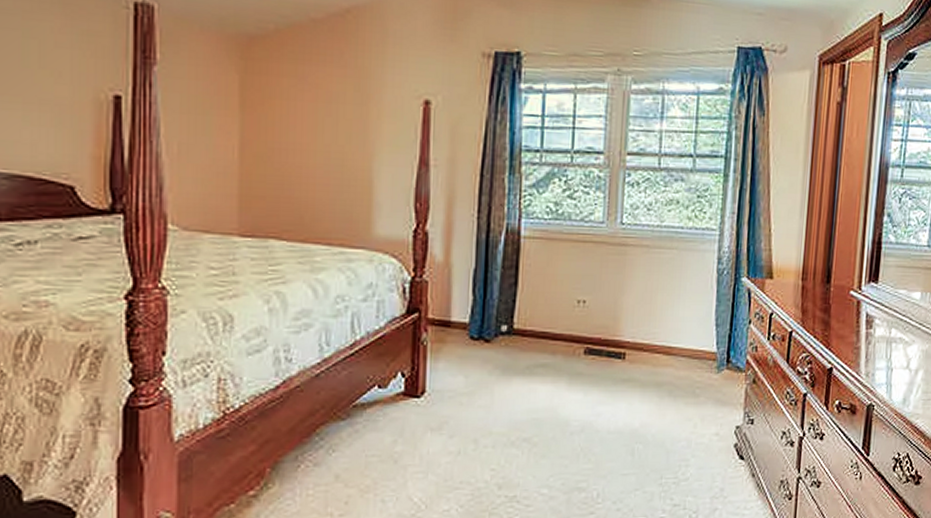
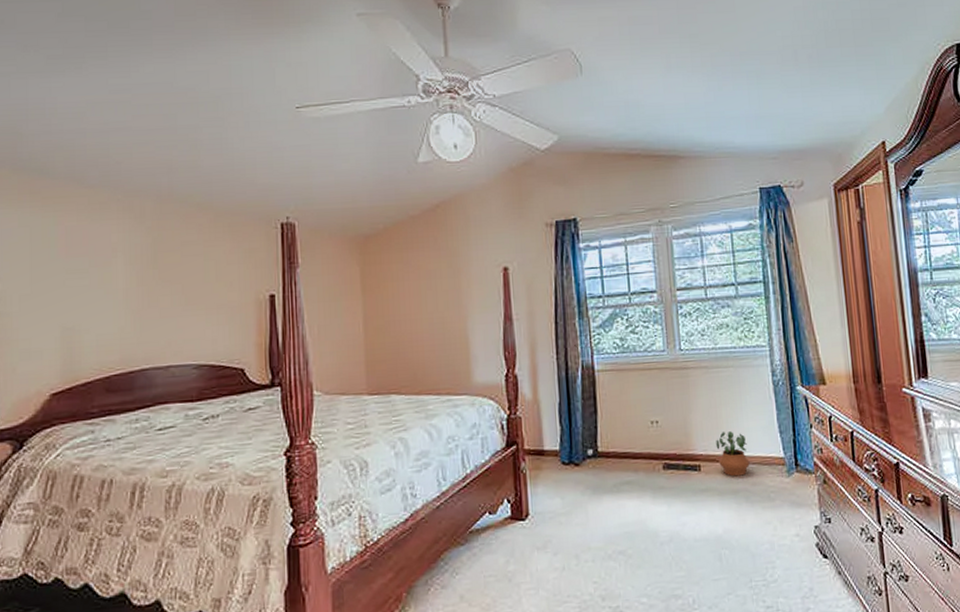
potted plant: none [646,319,679,368] -> present [716,431,750,477]

